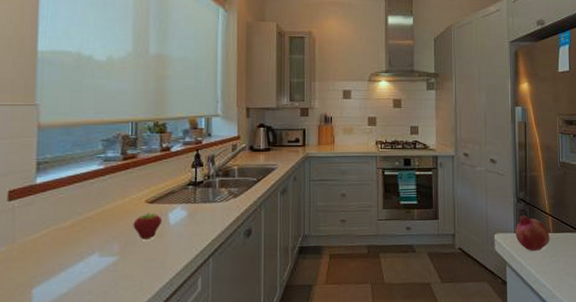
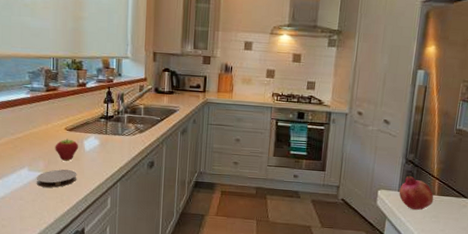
coaster: none [109,249,160,275] -> present [36,169,77,188]

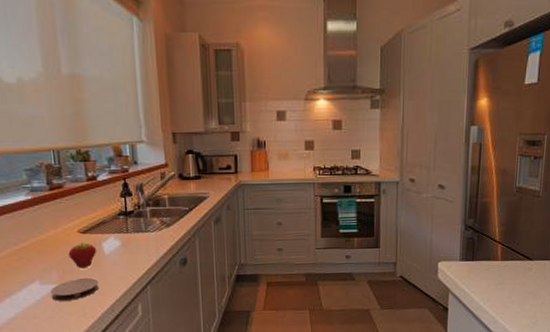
fruit: present [399,175,434,211] -> none [460,242,498,280]

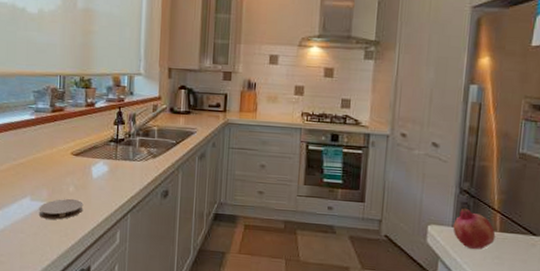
fruit: present [68,243,97,270] -> none [60,164,86,191]
fruit: none [460,242,498,280] -> present [453,208,496,250]

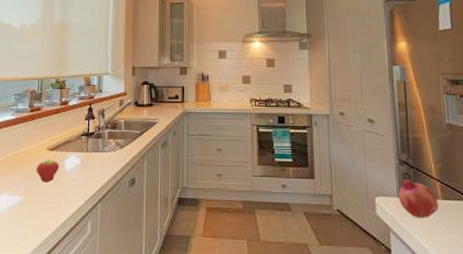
coaster: present [38,198,84,220] -> none [15,191,57,213]
fruit: none [60,164,86,191] -> present [36,159,60,184]

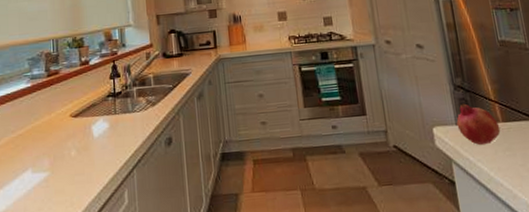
fruit: present [36,159,60,184] -> none [60,127,87,155]

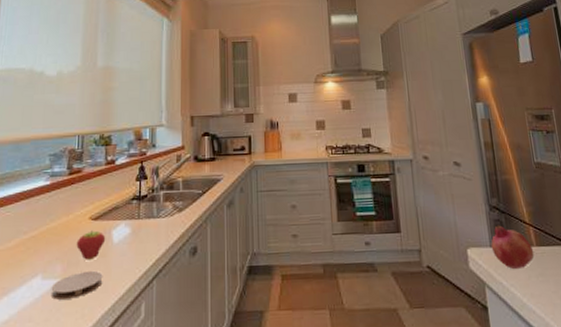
coaster: none [41,163,88,191] -> present [50,270,103,300]
fruit: none [60,127,87,155] -> present [76,230,106,261]

